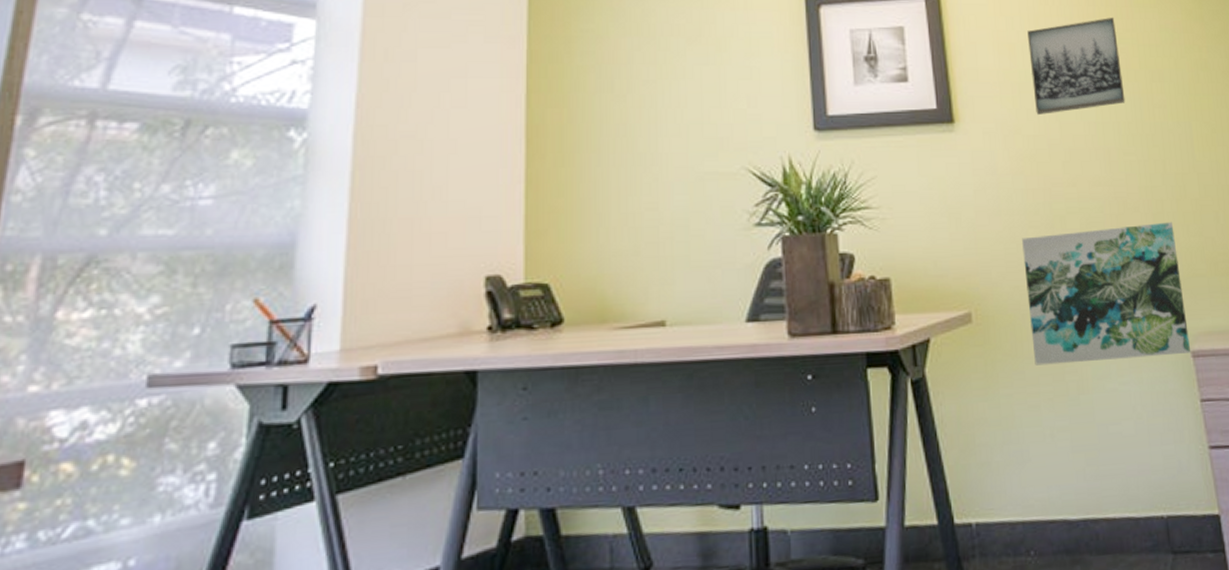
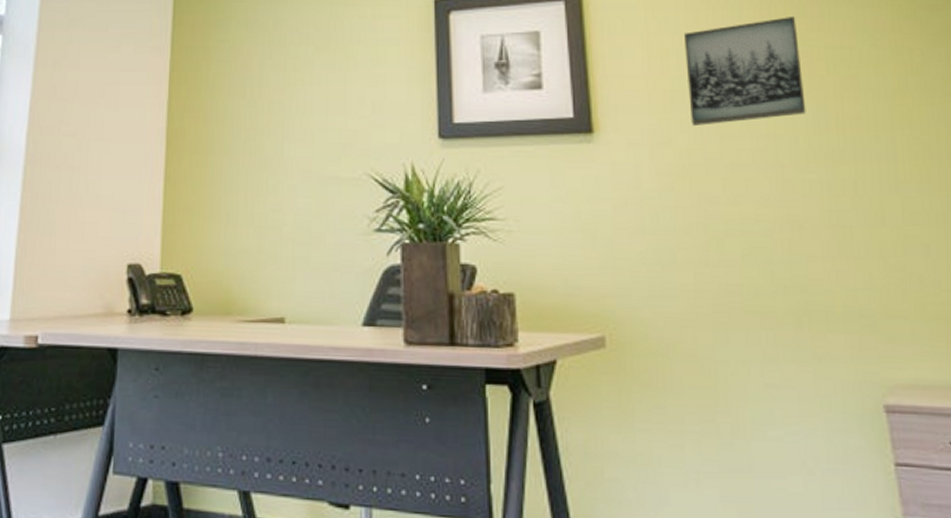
wall art: present [1022,222,1191,366] -> none [669,252,884,408]

